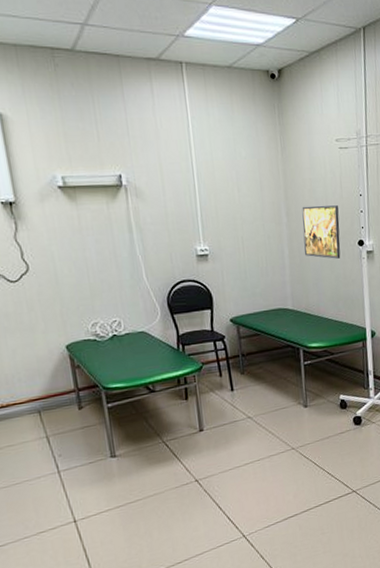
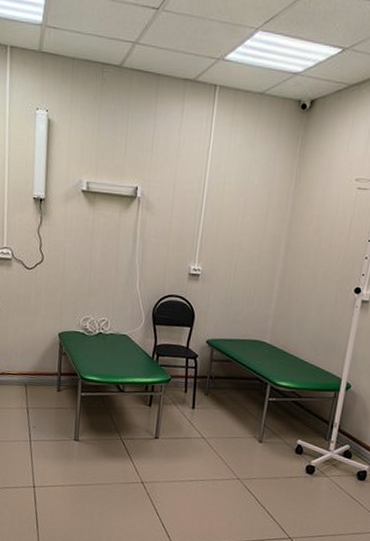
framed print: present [302,205,341,259] -> none [294,243,342,302]

